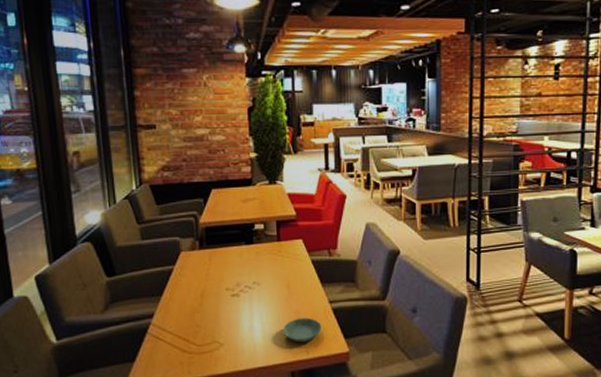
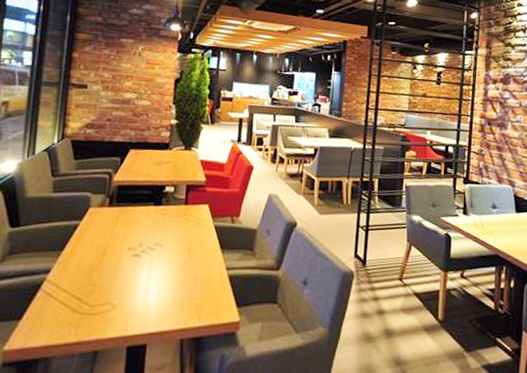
saucer: present [283,318,322,343] -> none [178,283,217,309]

